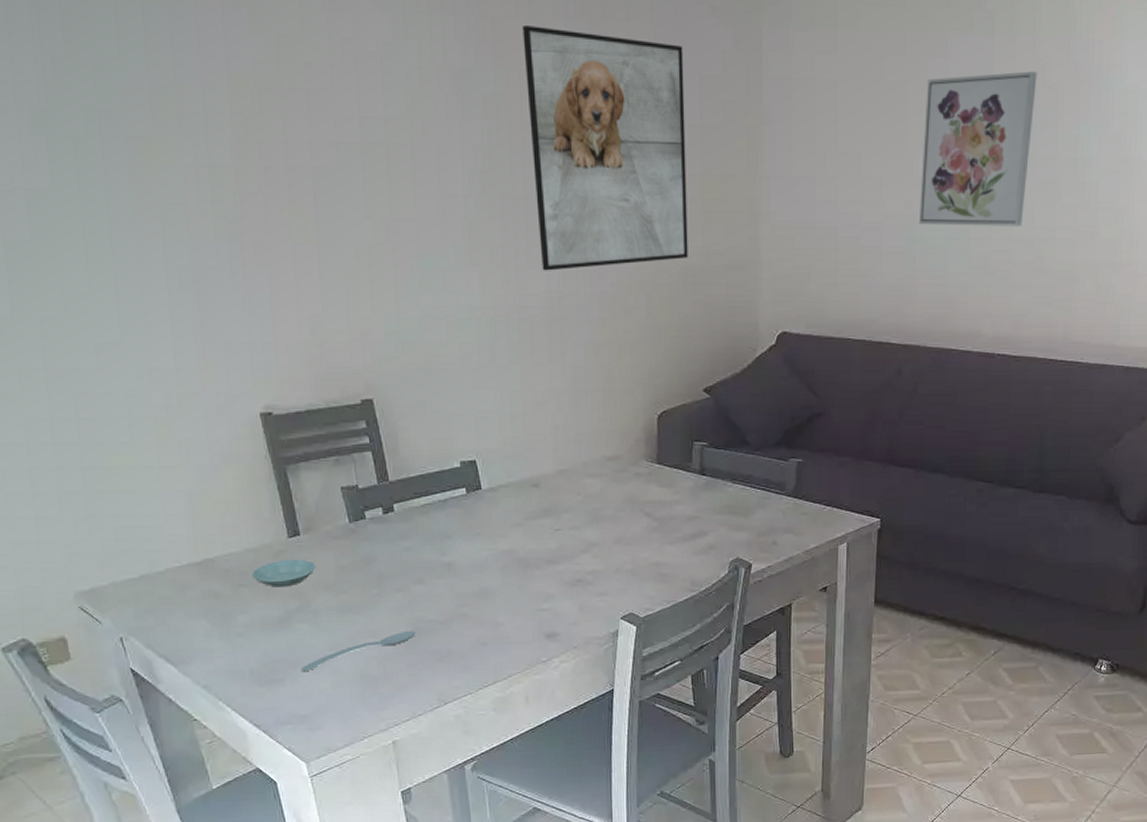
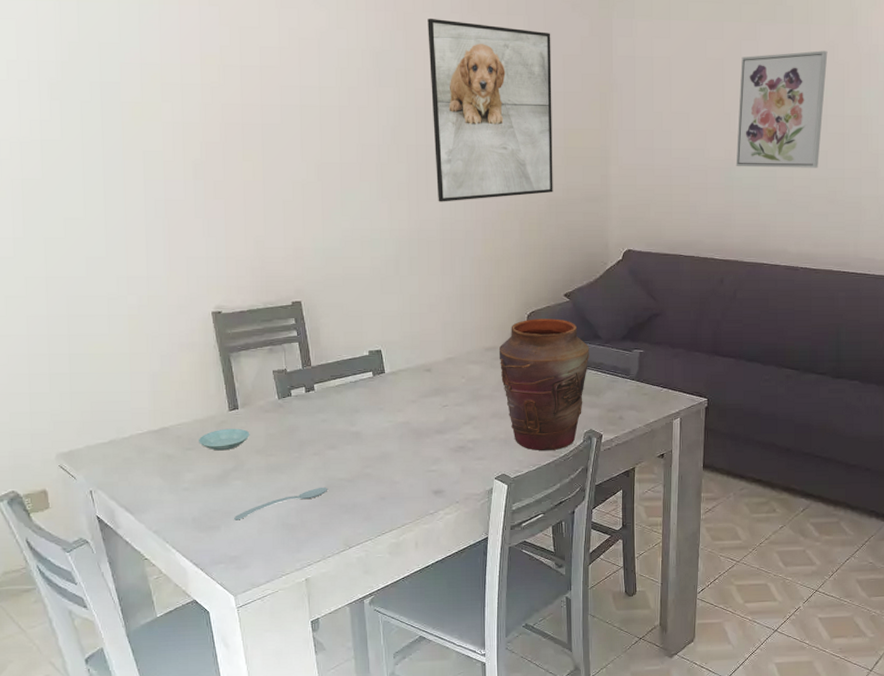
vase: none [622,420,735,585] -> present [498,319,589,451]

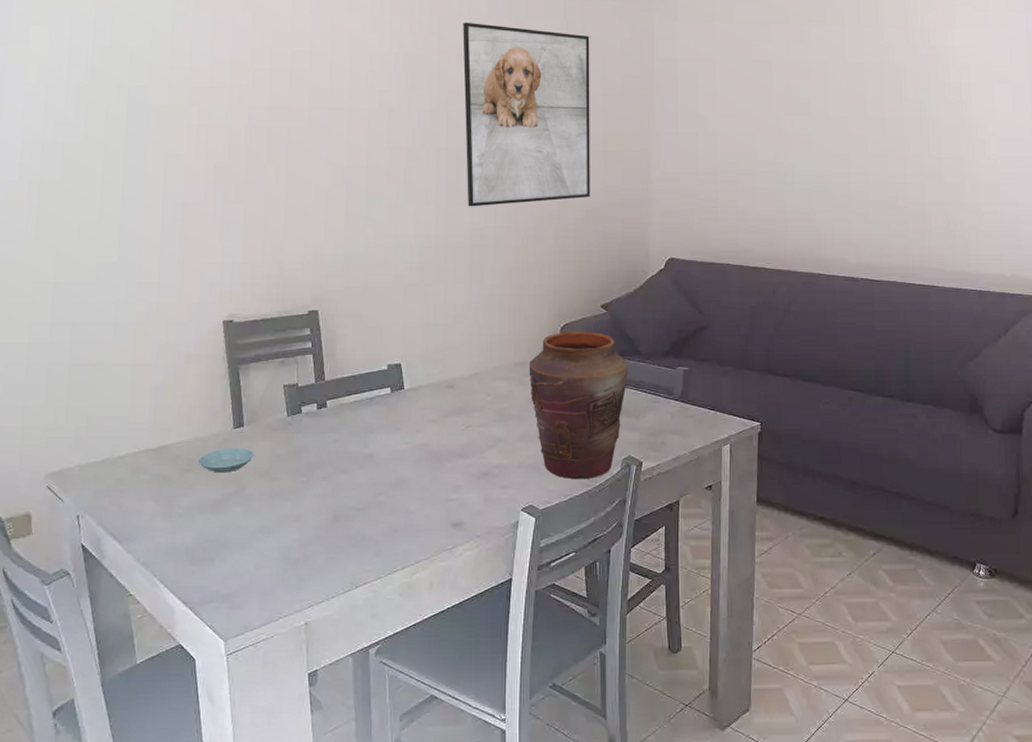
spoon: present [234,487,328,521] -> none [231,516,336,553]
wall art: present [735,51,828,168] -> none [786,52,882,173]

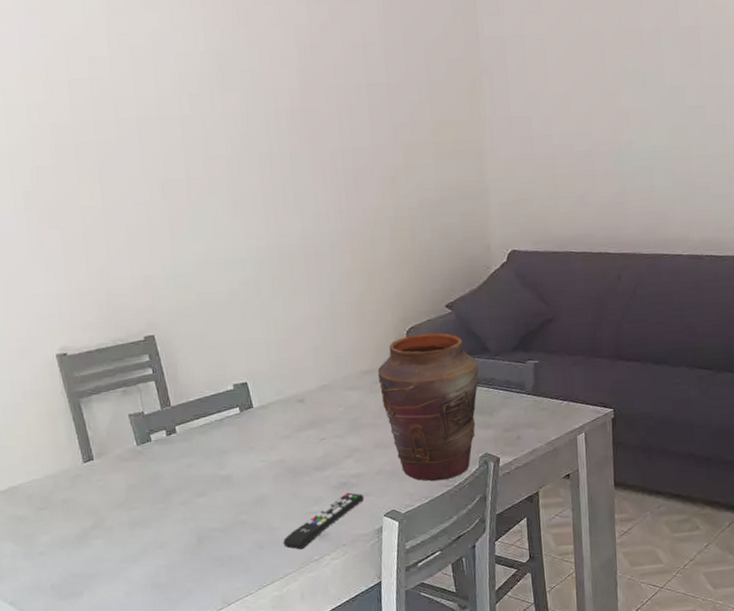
saucer: present [197,448,255,473] -> none [51,481,109,508]
remote control: none [418,483,504,537] -> present [283,492,364,550]
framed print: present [463,23,590,207] -> none [271,11,425,214]

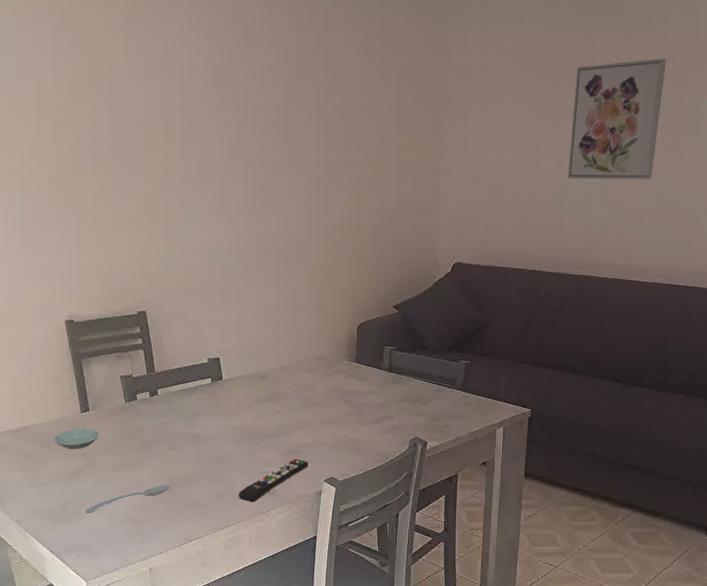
saucer: none [51,481,109,508] -> present [53,429,100,449]
spoon: none [98,539,200,584] -> present [86,484,170,513]
vase: present [377,333,479,482] -> none [329,329,416,457]
wall art: none [622,13,718,150] -> present [567,58,667,180]

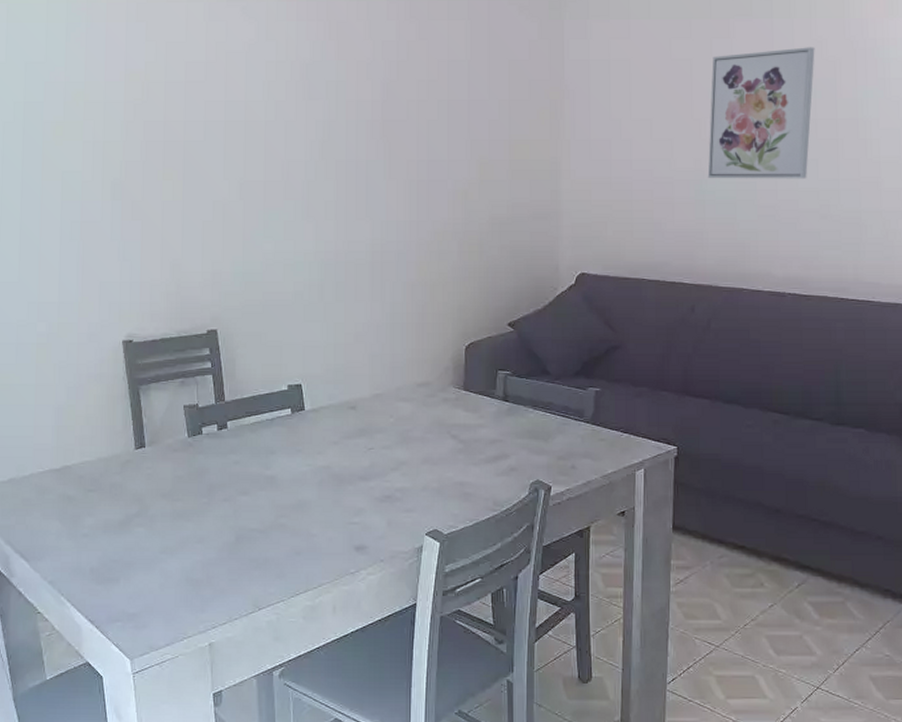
saucer: present [53,429,100,449] -> none [101,469,156,493]
spoon: present [86,484,170,513] -> none [135,537,238,573]
remote control: present [238,459,309,502] -> none [320,506,407,561]

